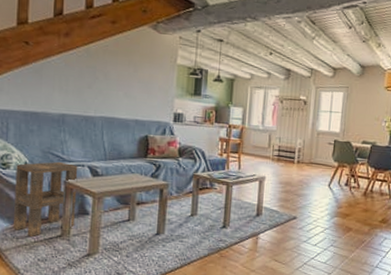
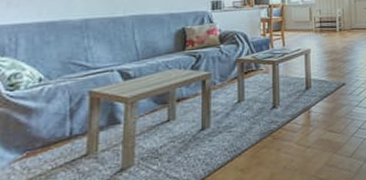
side table: present [14,161,78,238] -> none [24,70,106,165]

